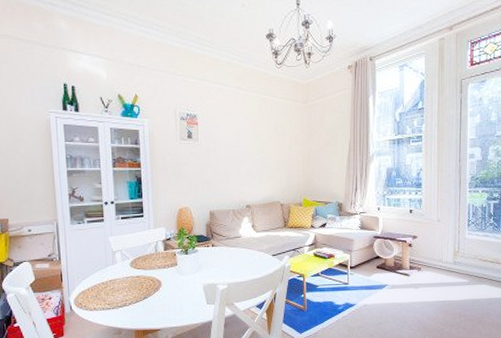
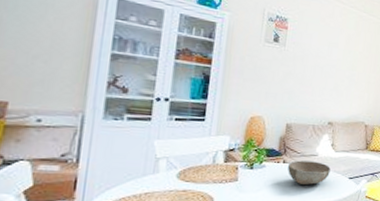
bowl: none [217,243,254,265] -> present [287,160,331,186]

